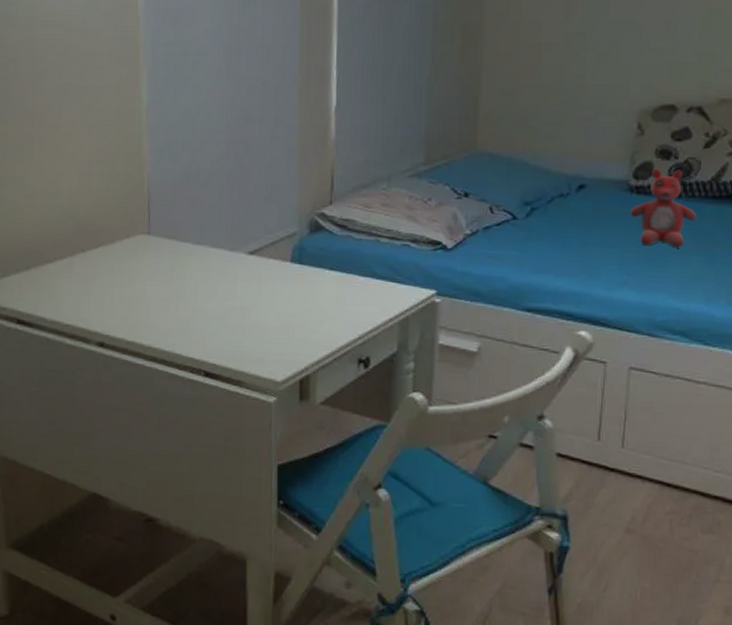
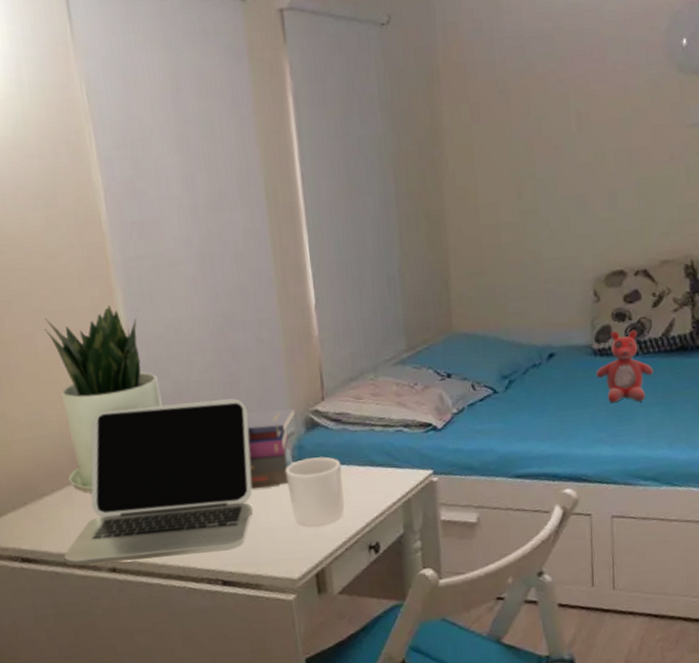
laptop: none [57,188,253,343] -> present [64,398,253,566]
planter: none [71,87,171,266] -> present [45,306,162,493]
books: none [246,206,300,285] -> present [246,407,295,489]
mug: none [282,261,341,332] -> present [285,456,345,527]

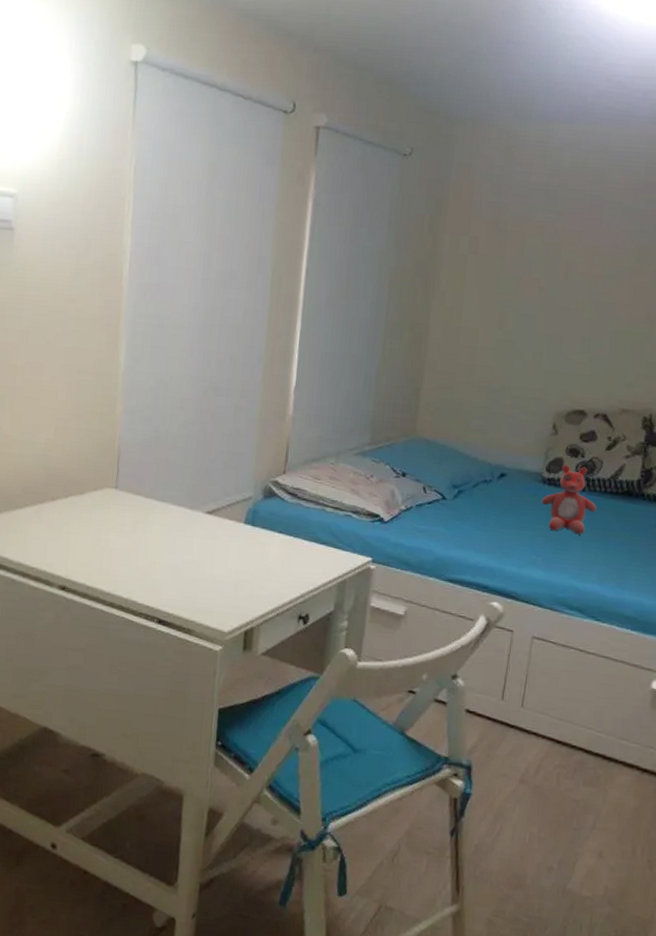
planter: present [45,306,162,493] -> none [42,352,141,514]
laptop: present [64,398,253,566] -> none [22,444,215,593]
books: present [246,407,295,489] -> none [203,470,256,544]
mug: present [285,456,345,527] -> none [235,523,289,589]

